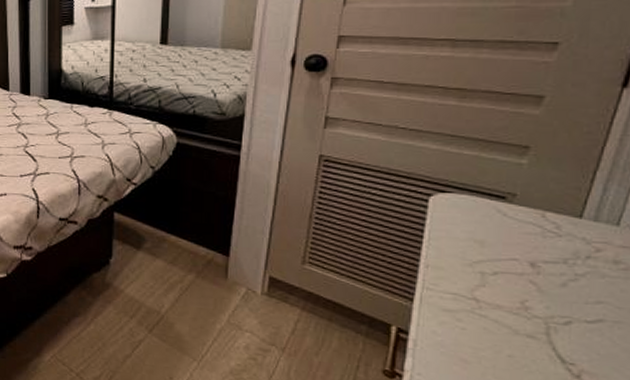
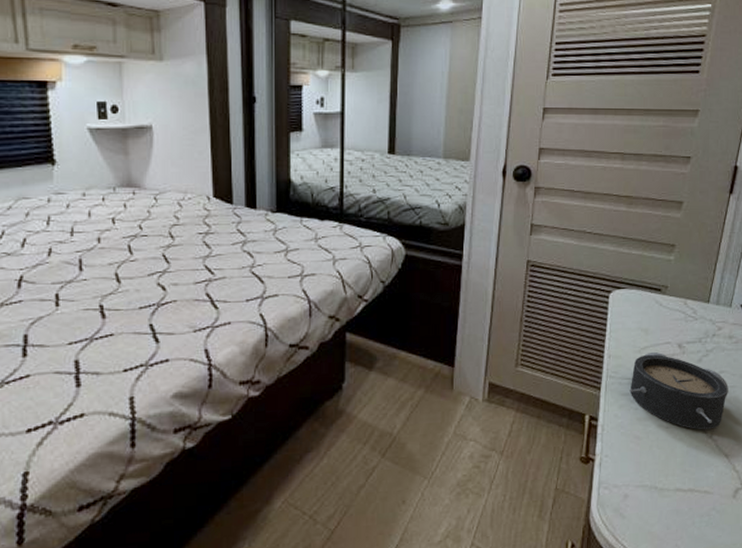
alarm clock: none [453,267,610,368] -> present [628,351,728,430]

